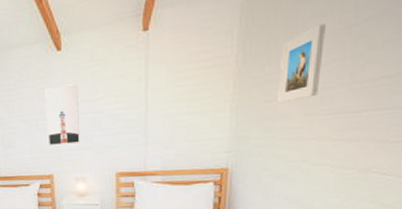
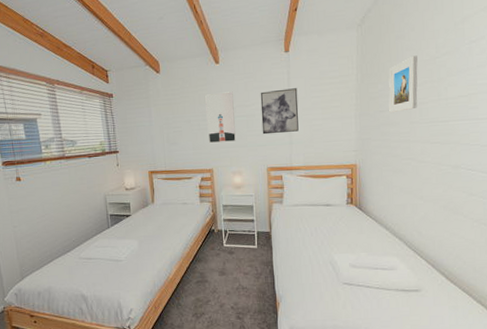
wall art: none [110,76,158,134] -> present [260,88,299,135]

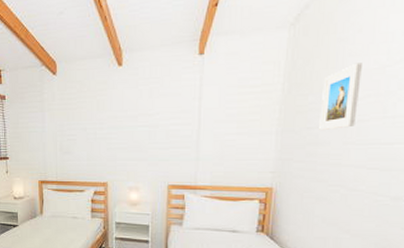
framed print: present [205,91,236,143] -> none [104,98,136,154]
wall art: present [260,88,299,135] -> none [165,97,210,148]

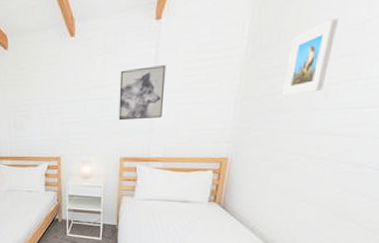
wall art: none [165,97,210,148] -> present [118,65,167,121]

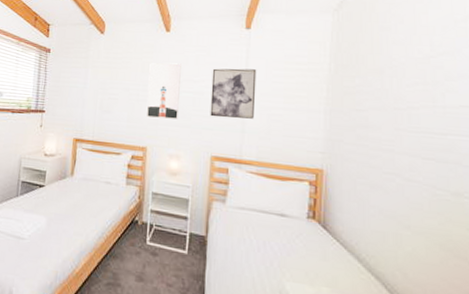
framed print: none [57,70,88,129] -> present [147,63,181,119]
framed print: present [282,18,338,97] -> none [368,51,407,115]

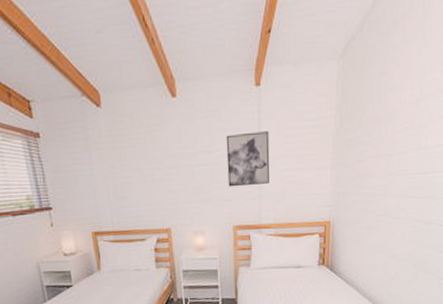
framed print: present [147,63,181,119] -> none [160,133,197,197]

